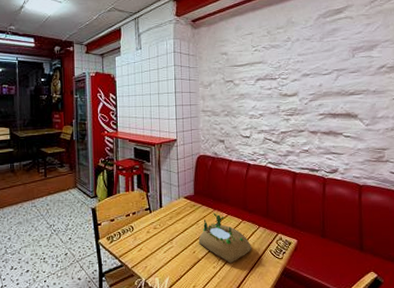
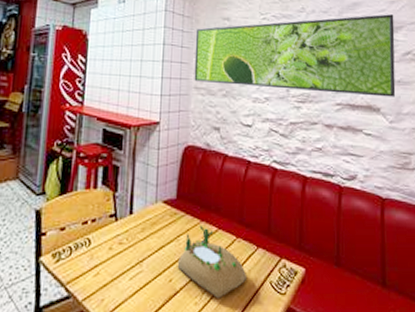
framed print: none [200,35,371,106] -> present [194,14,396,97]

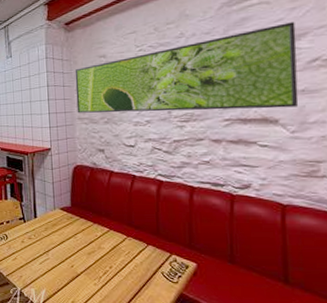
succulent planter: present [177,226,248,298] -> none [76,227,140,281]

